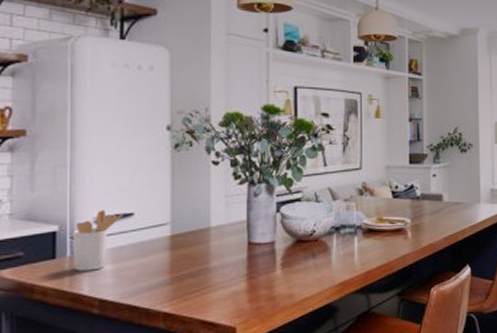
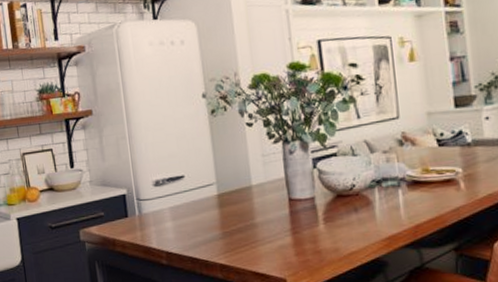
utensil holder: present [72,210,123,272] -> none [137,174,175,228]

